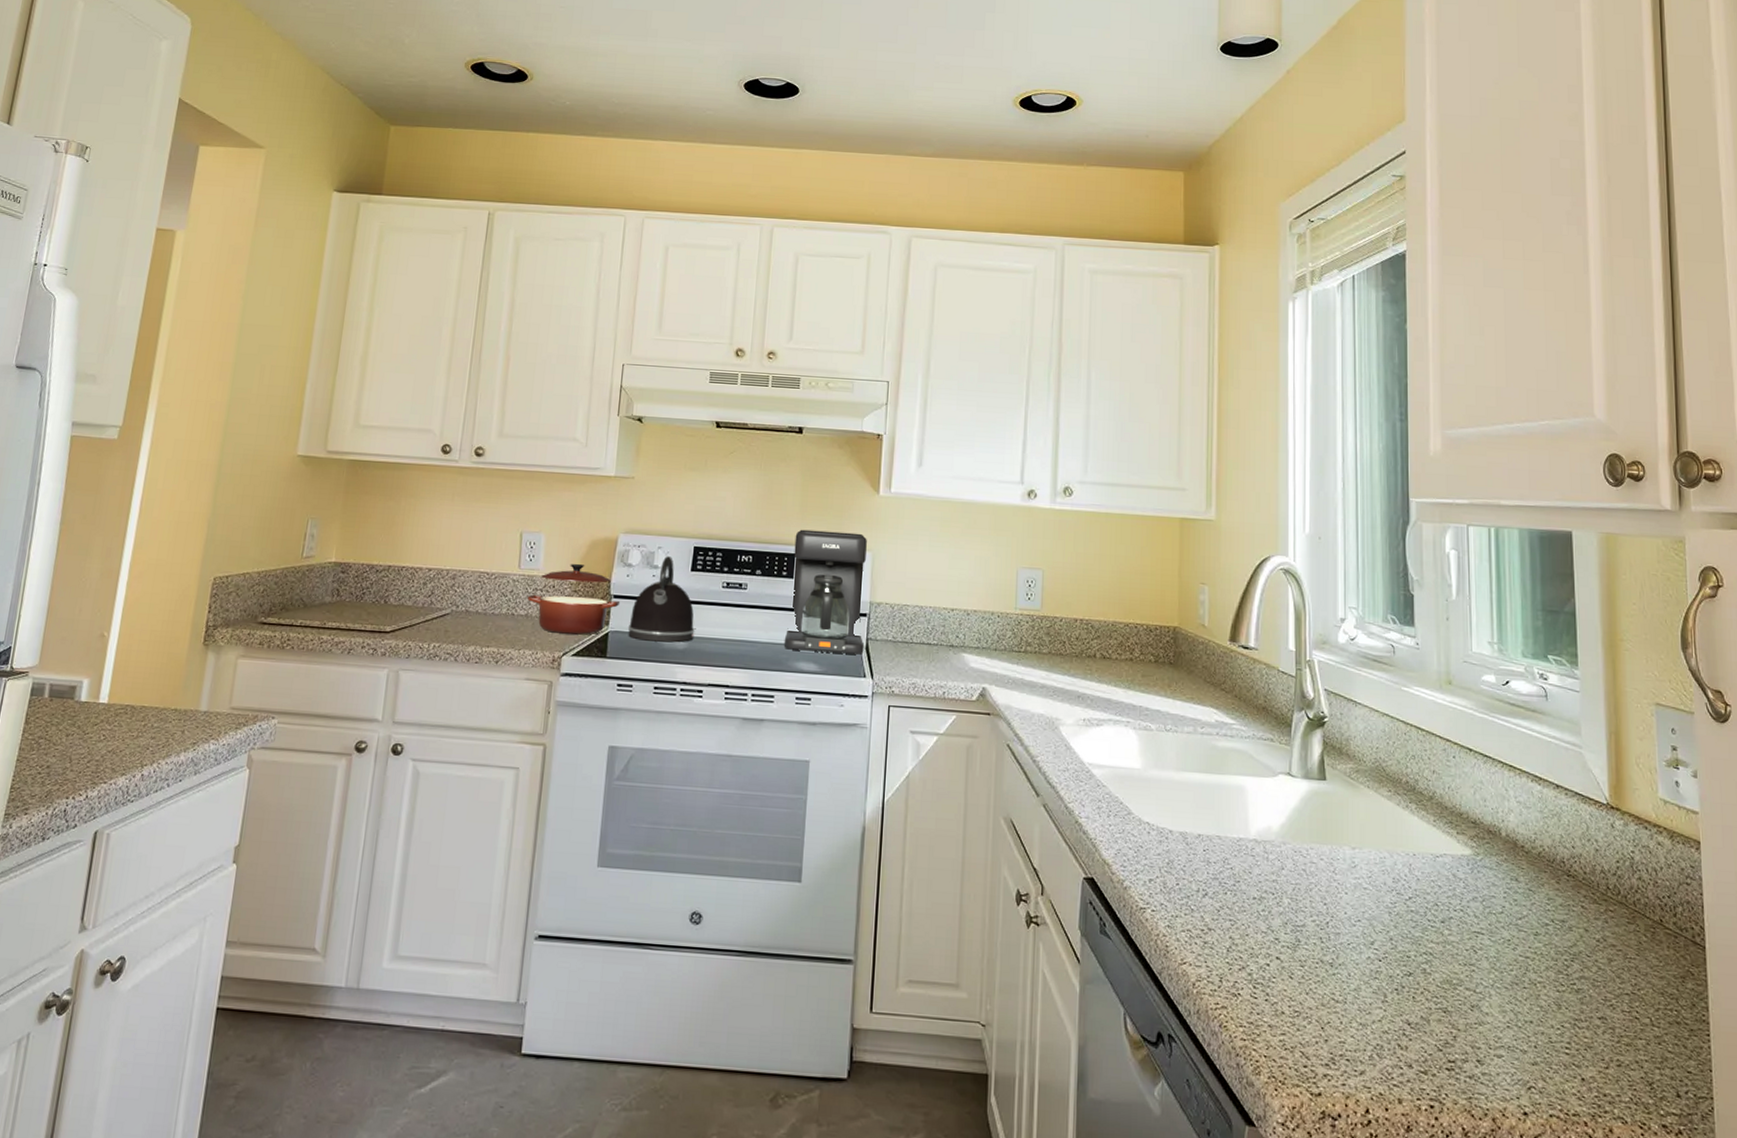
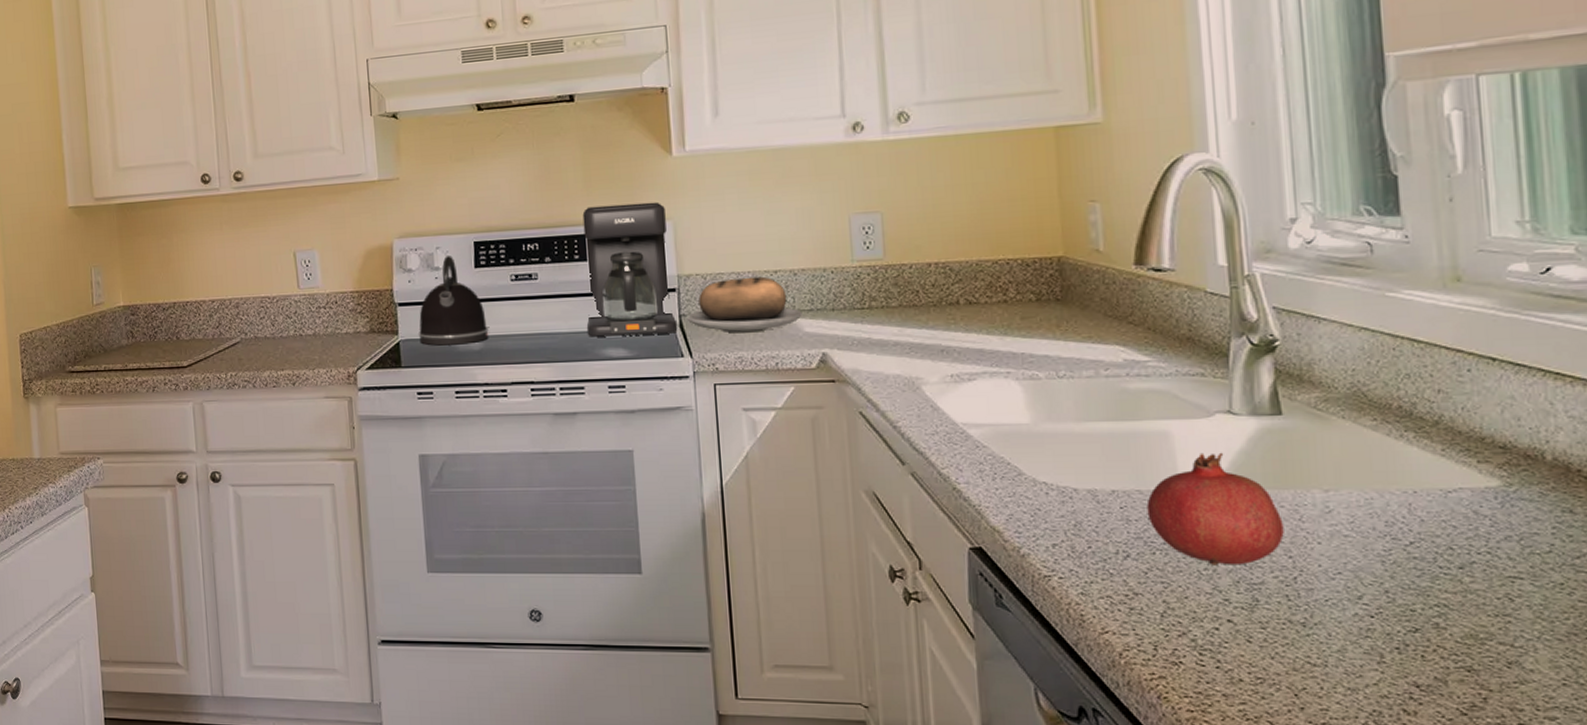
saucepan: present [528,563,621,635] -> none [312,275,407,349]
bread: none [872,611,970,663] -> present [686,276,803,334]
fruit: none [1223,807,1322,909] -> present [1146,452,1284,565]

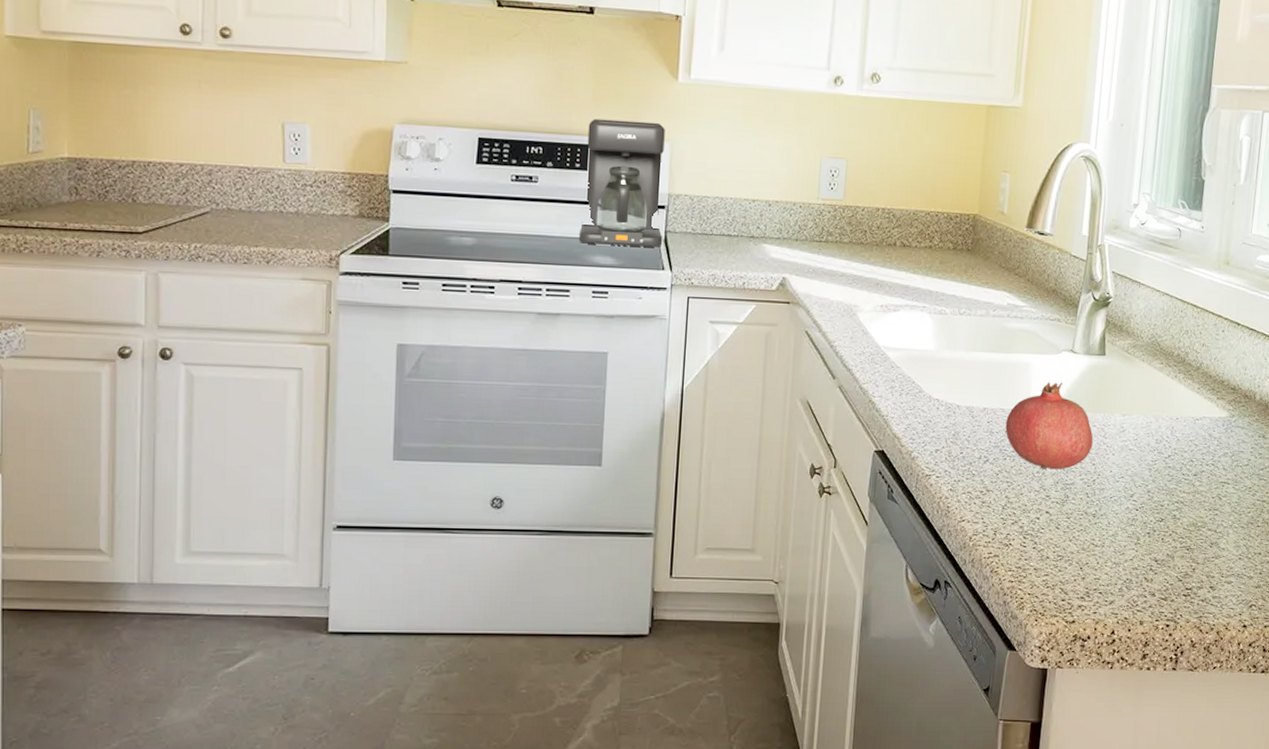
kettle: present [418,256,489,346] -> none [410,148,483,239]
bread: present [686,276,803,334] -> none [671,203,771,254]

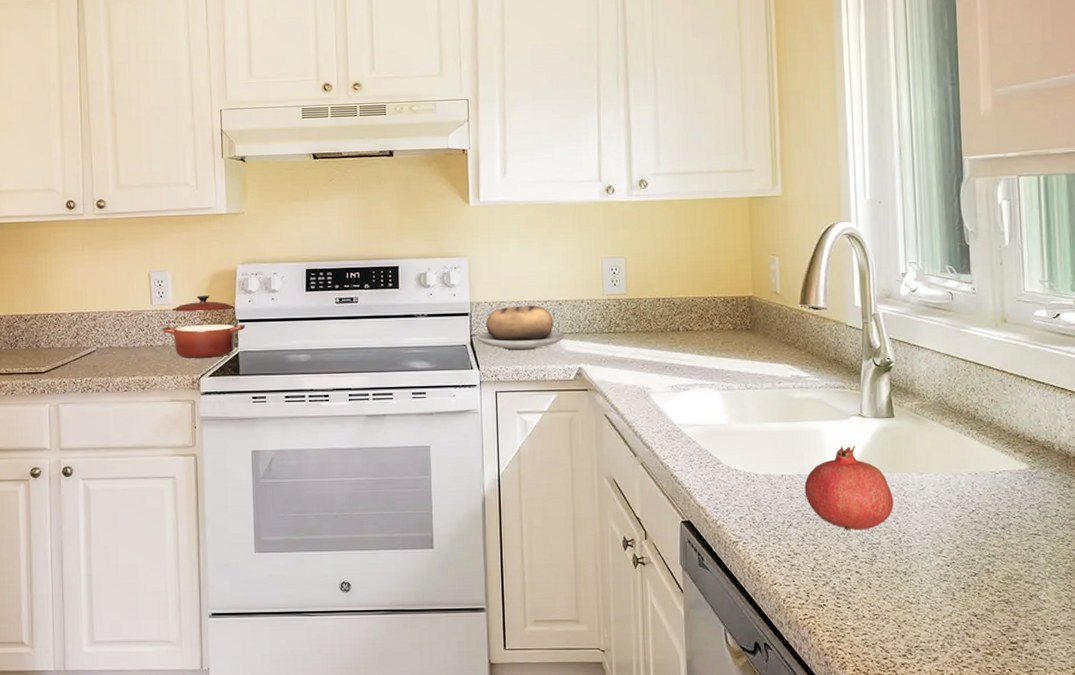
saucepan: none [297,156,401,232] -> present [163,295,246,358]
coffee maker: present [578,118,665,248] -> none [396,242,469,352]
bread: none [671,203,771,254] -> present [476,305,565,351]

